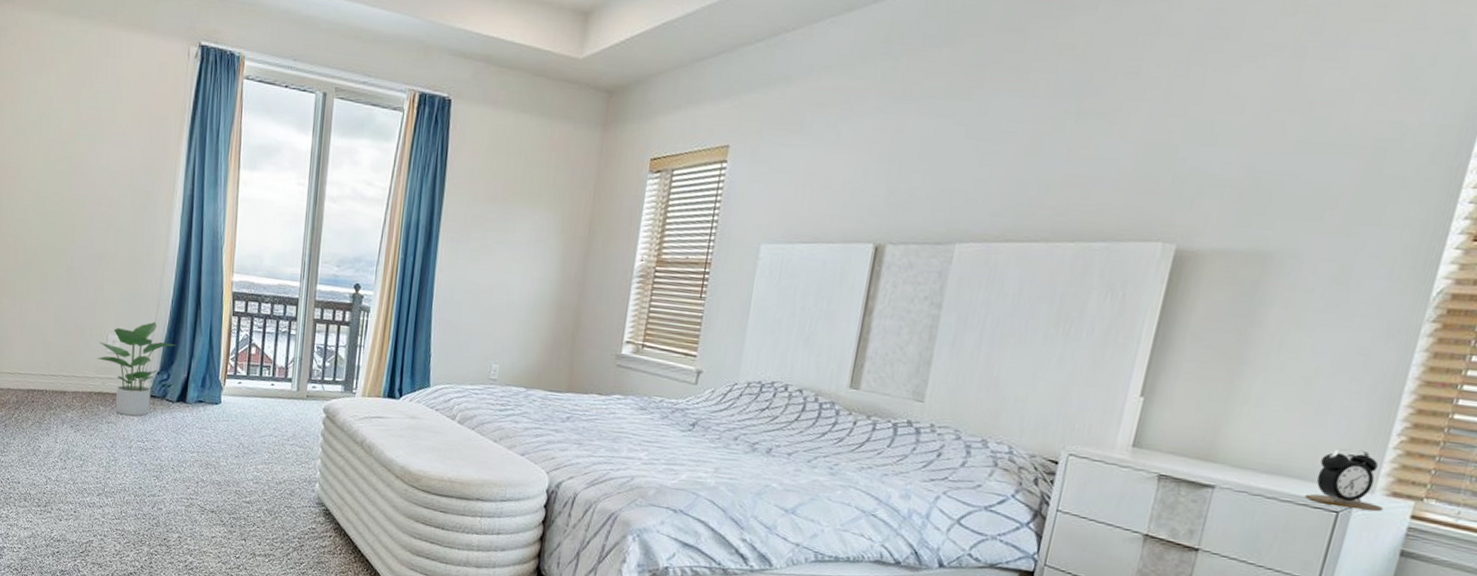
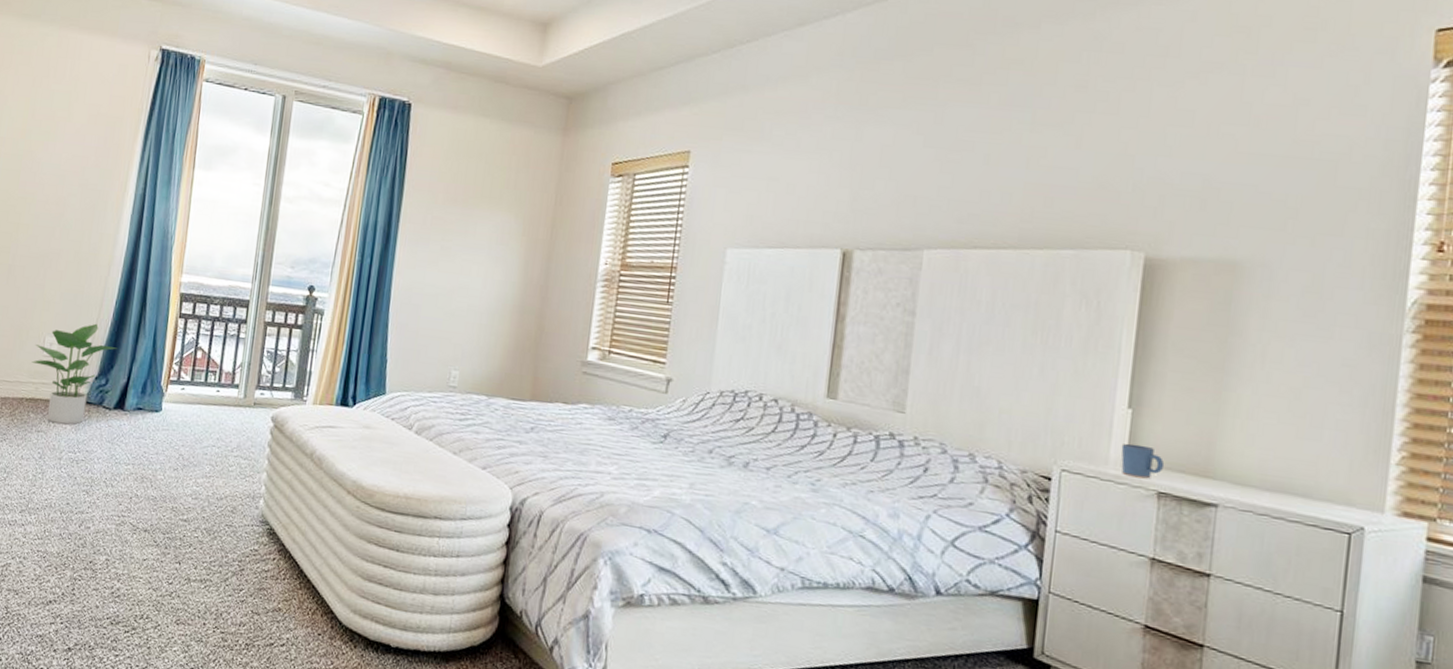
mug: none [1126,429,1169,463] -> present [1121,443,1165,479]
alarm clock: present [1304,448,1384,512] -> none [1312,464,1397,533]

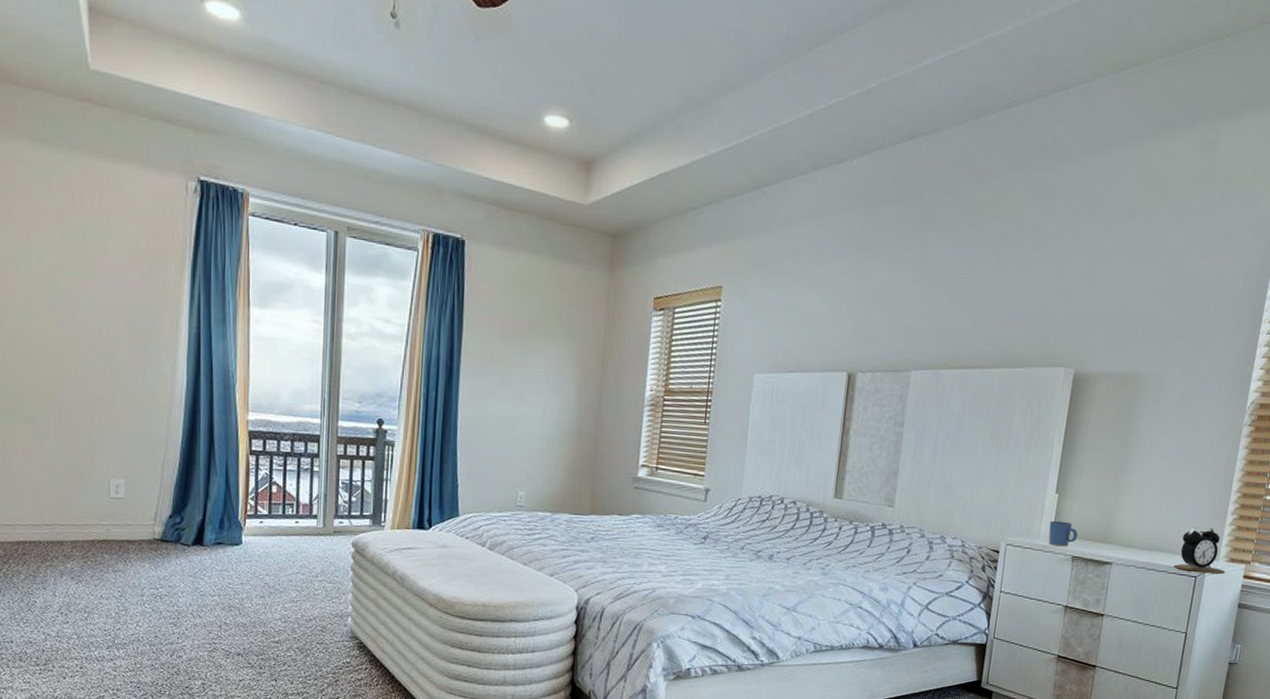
potted plant: present [31,323,117,425] -> none [98,464,189,564]
alarm clock: none [1312,464,1397,533] -> present [1173,526,1226,575]

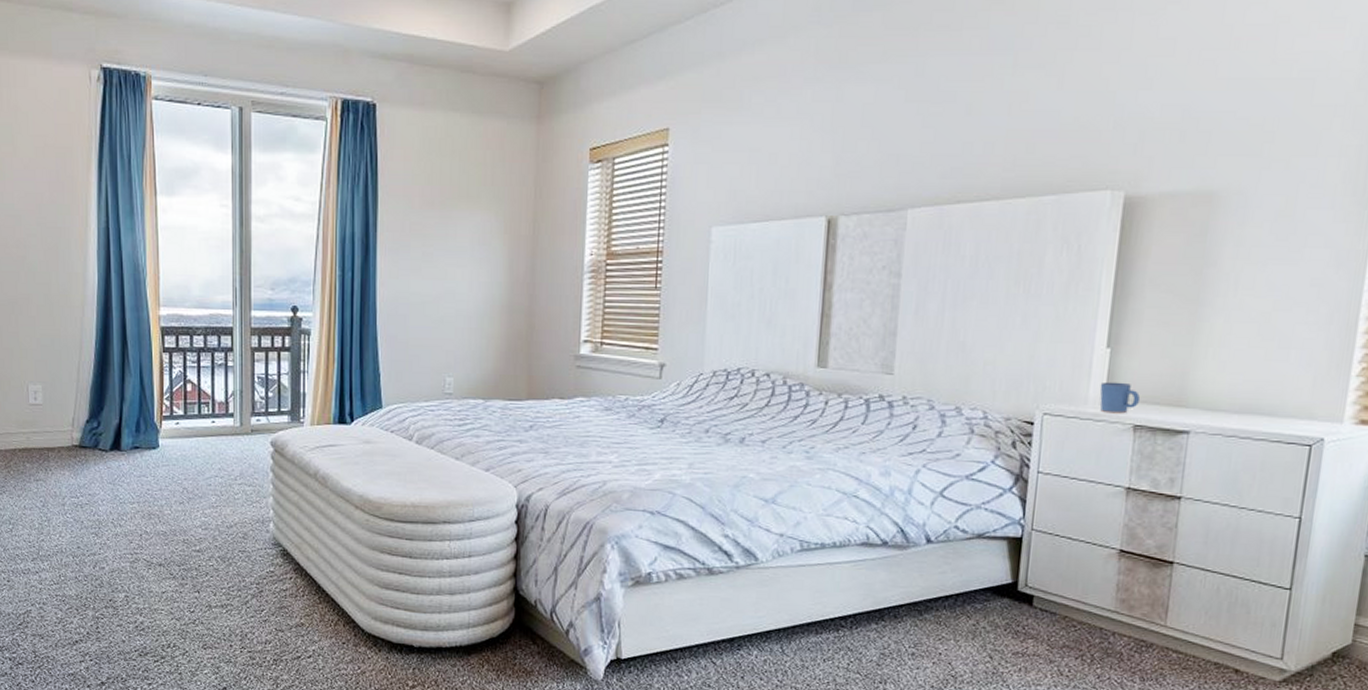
alarm clock: present [1173,526,1226,575] -> none [1277,380,1354,442]

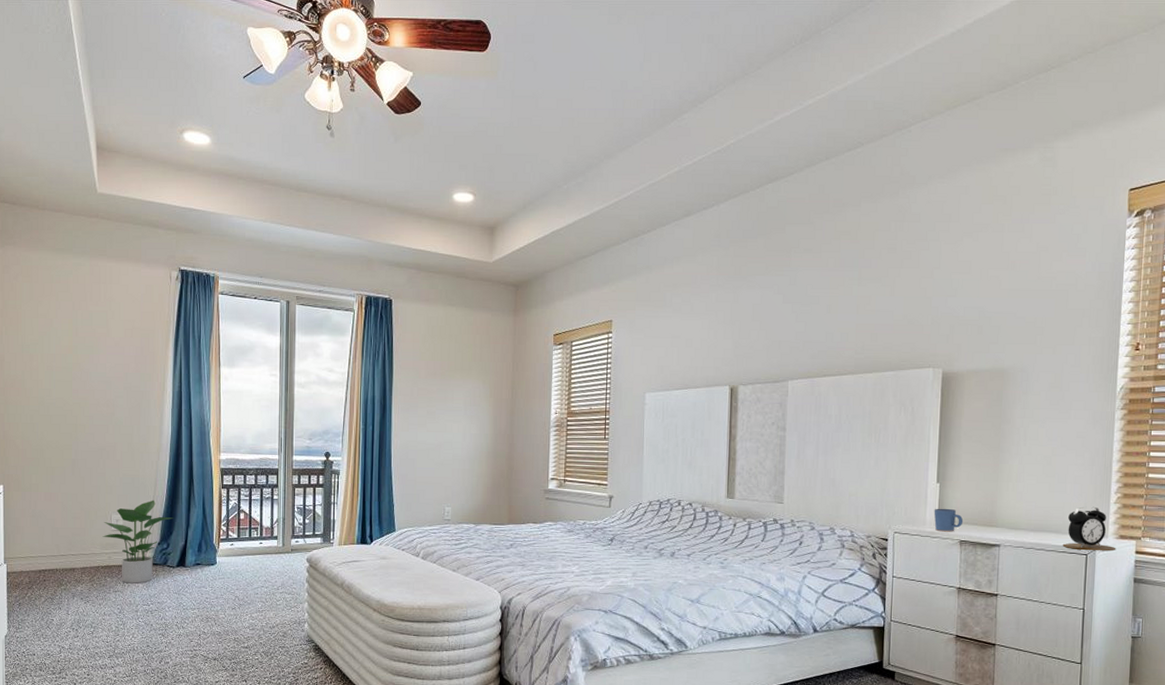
potted plant: none [18,366,104,472] -> present [102,500,173,584]
alarm clock: none [1277,380,1354,442] -> present [1062,506,1116,551]

